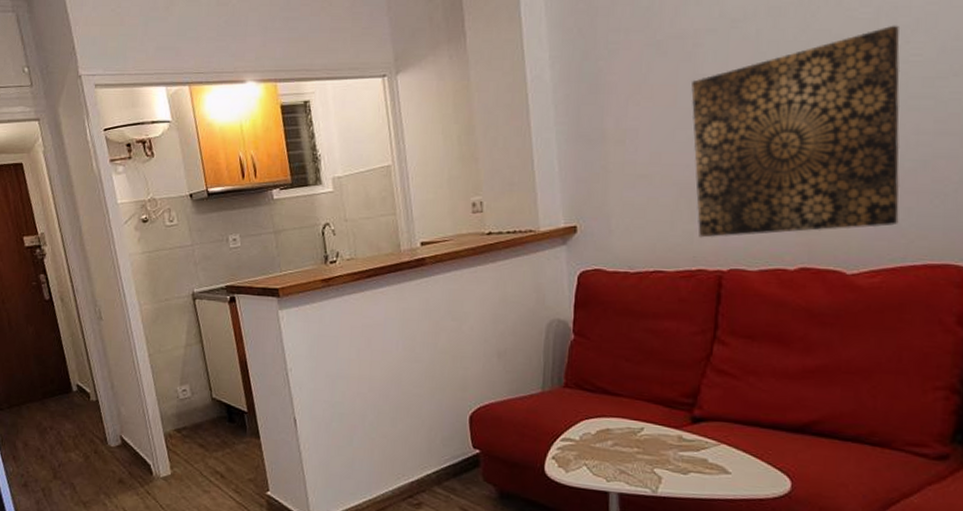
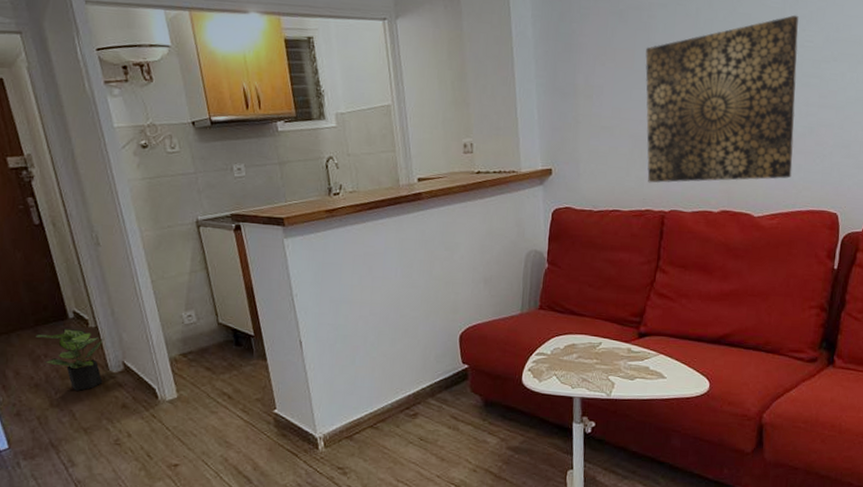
potted plant: none [42,402,105,464] -> present [34,329,105,391]

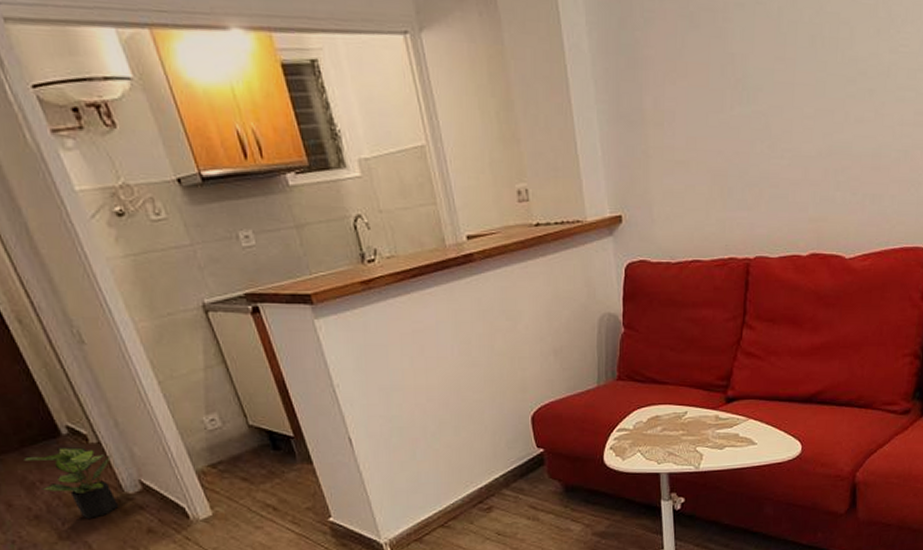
wall art: present [645,15,799,183] -> none [722,13,893,226]

